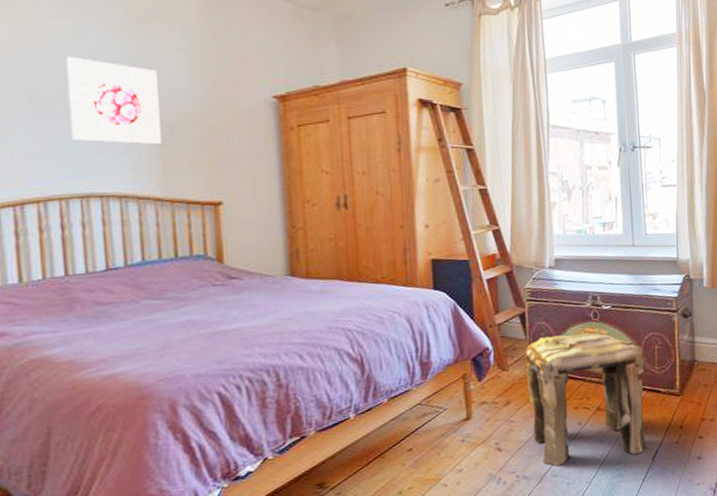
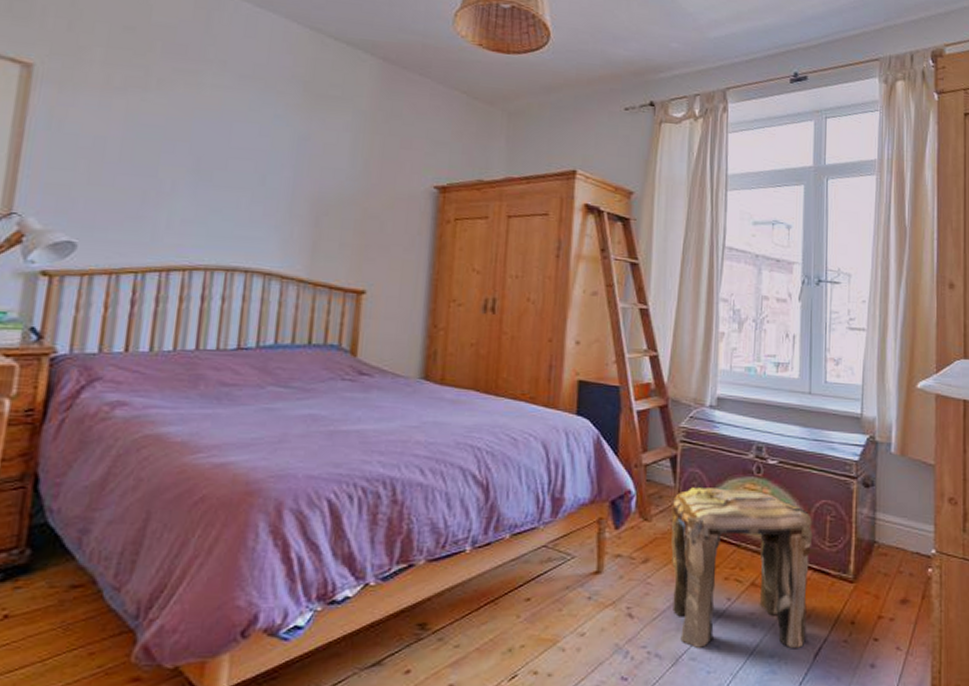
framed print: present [65,56,161,145] -> none [229,127,322,225]

